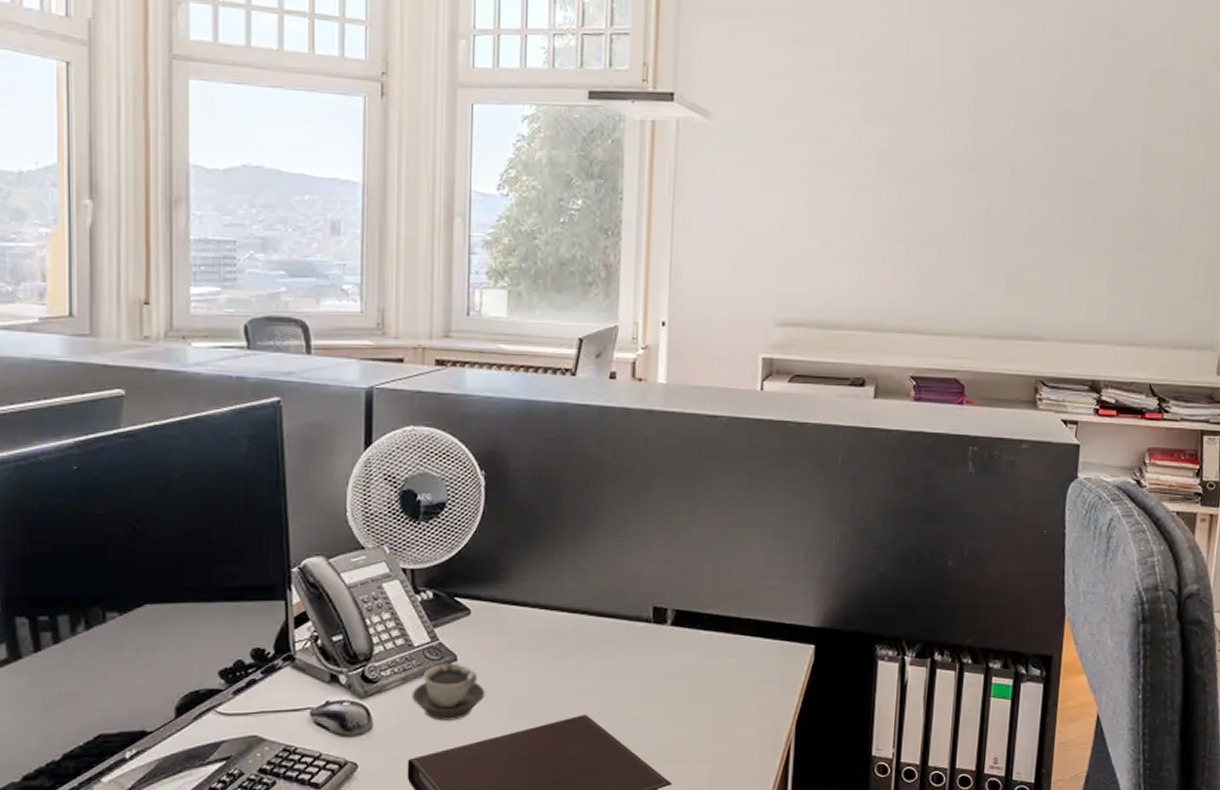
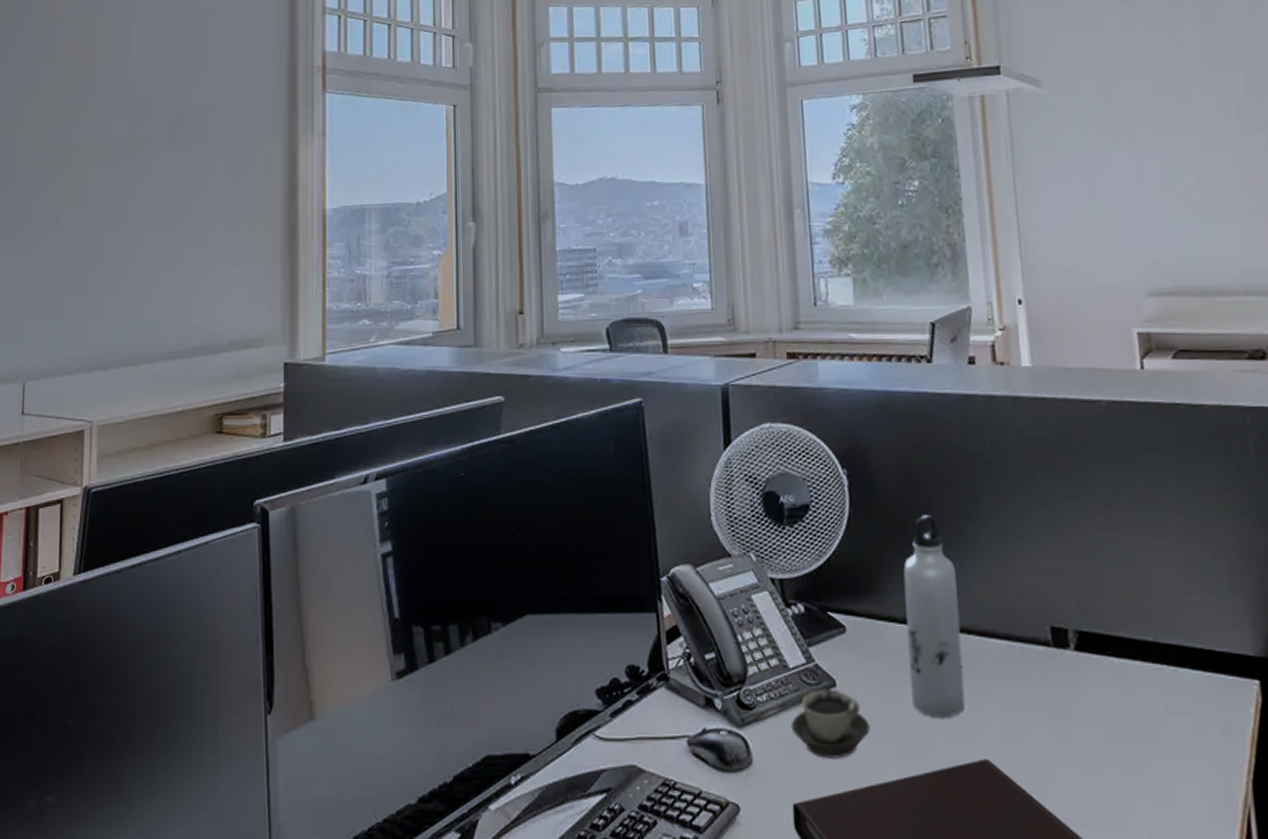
water bottle: none [525,513,576,683] -> present [903,515,966,718]

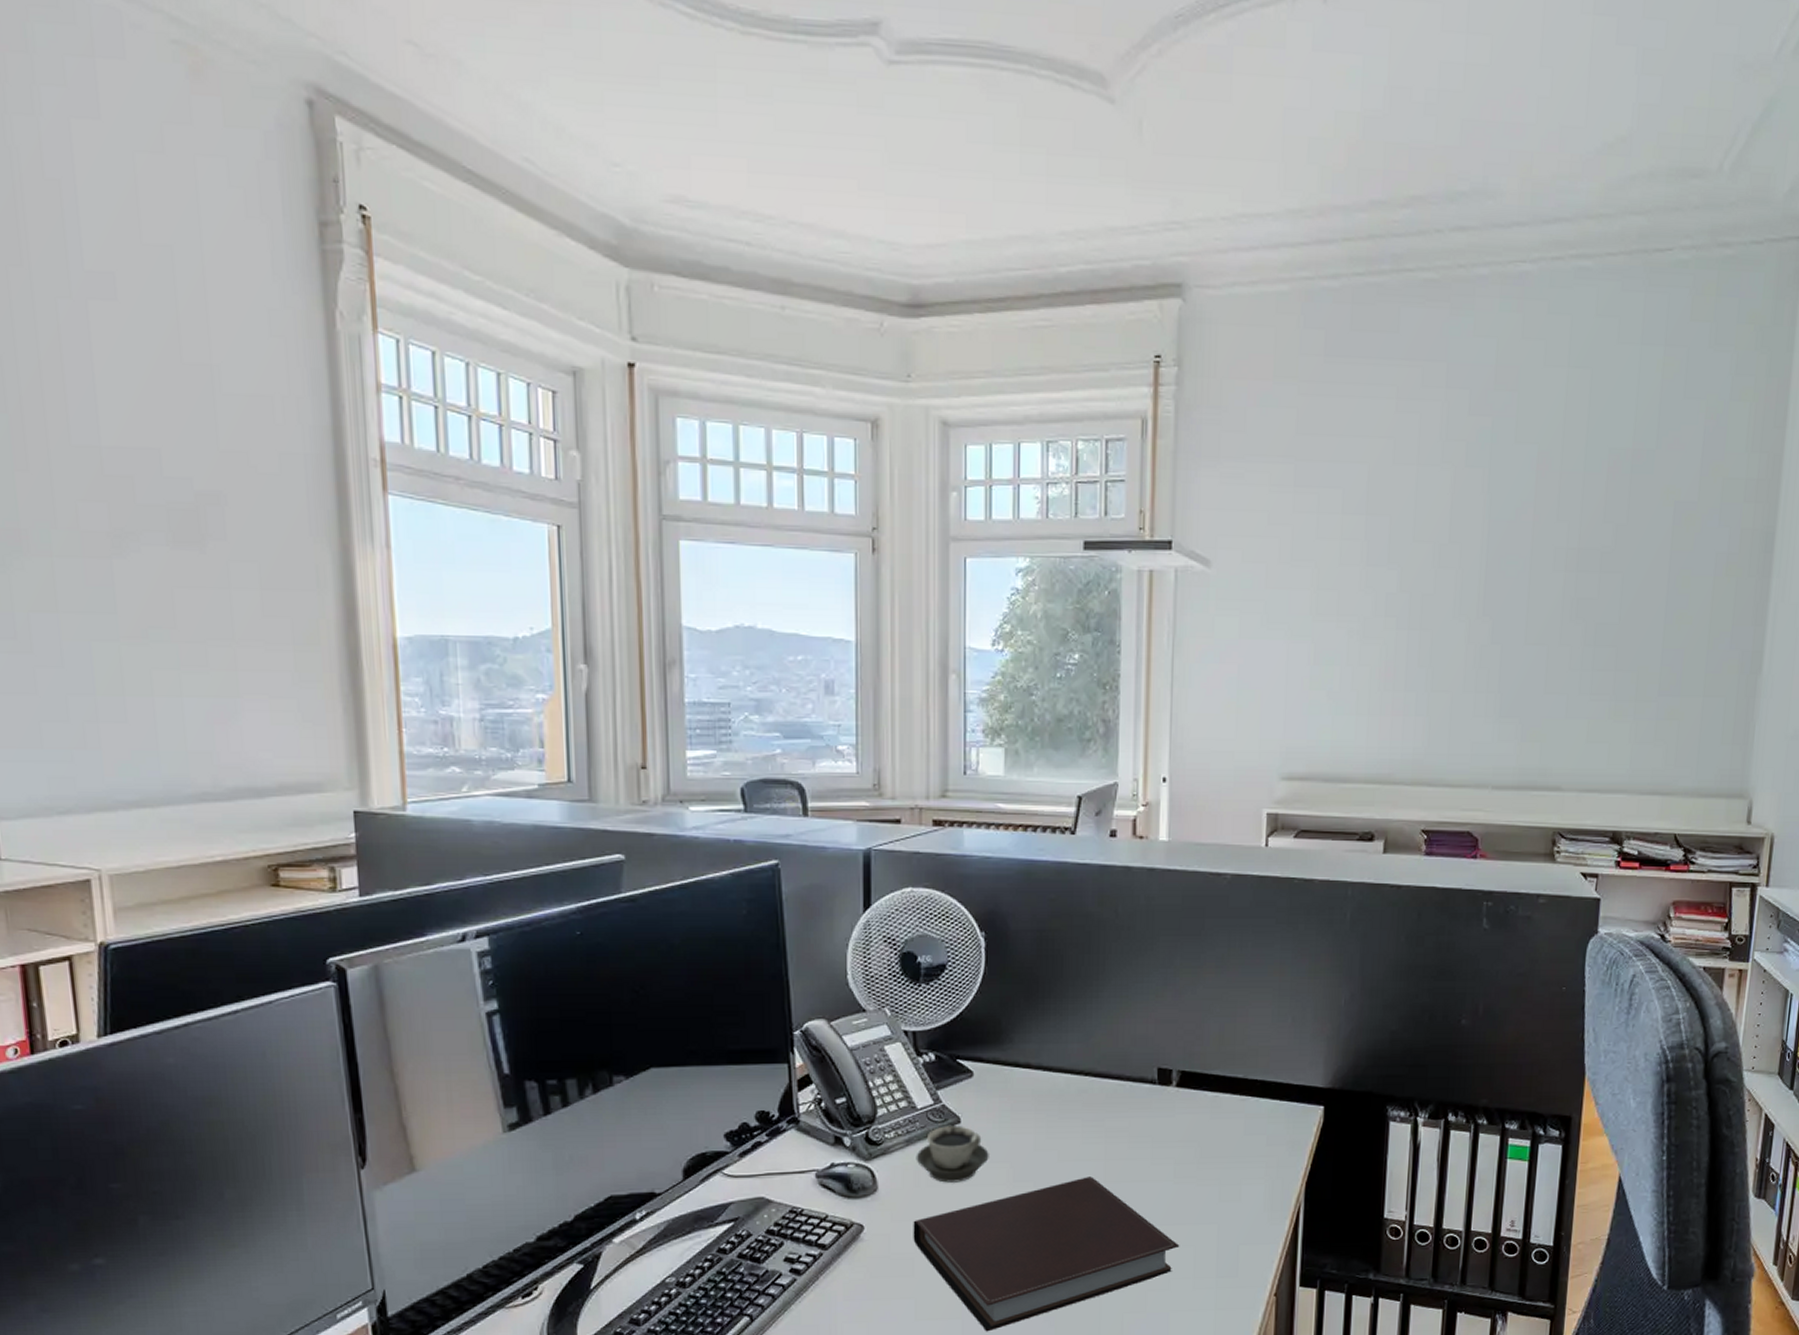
water bottle: present [903,515,966,718] -> none [1029,974,1079,1145]

